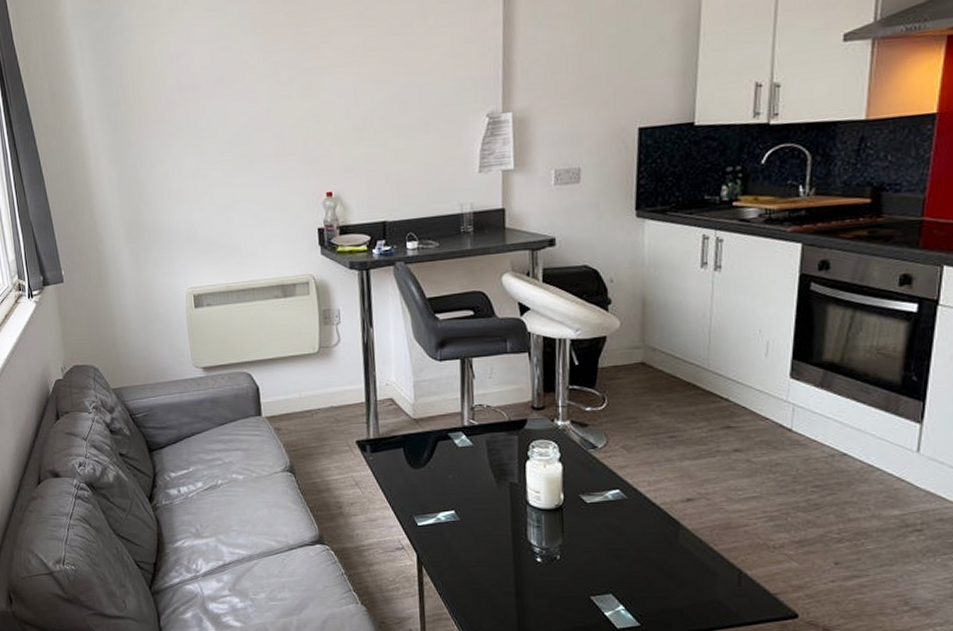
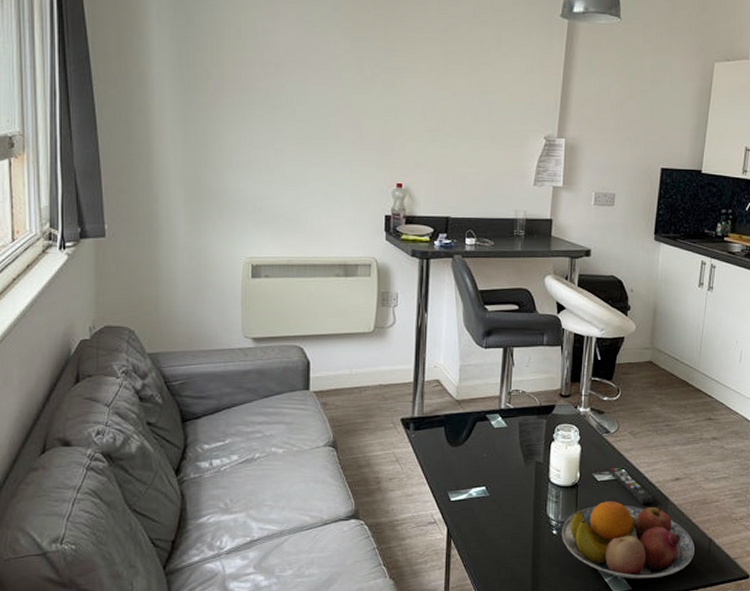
fruit bowl: none [547,526,719,614] -> present [562,501,694,579]
remote control: none [598,487,660,529] -> present [608,467,654,504]

